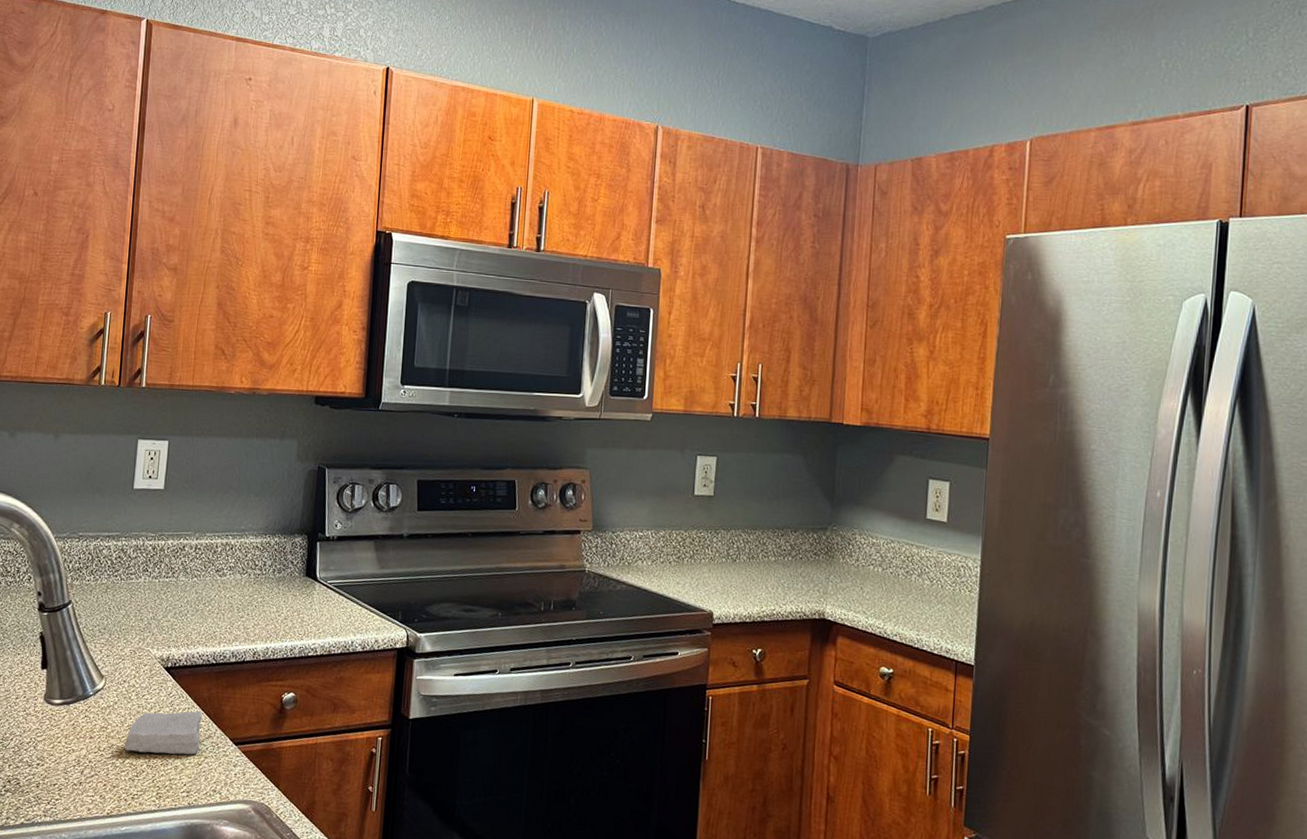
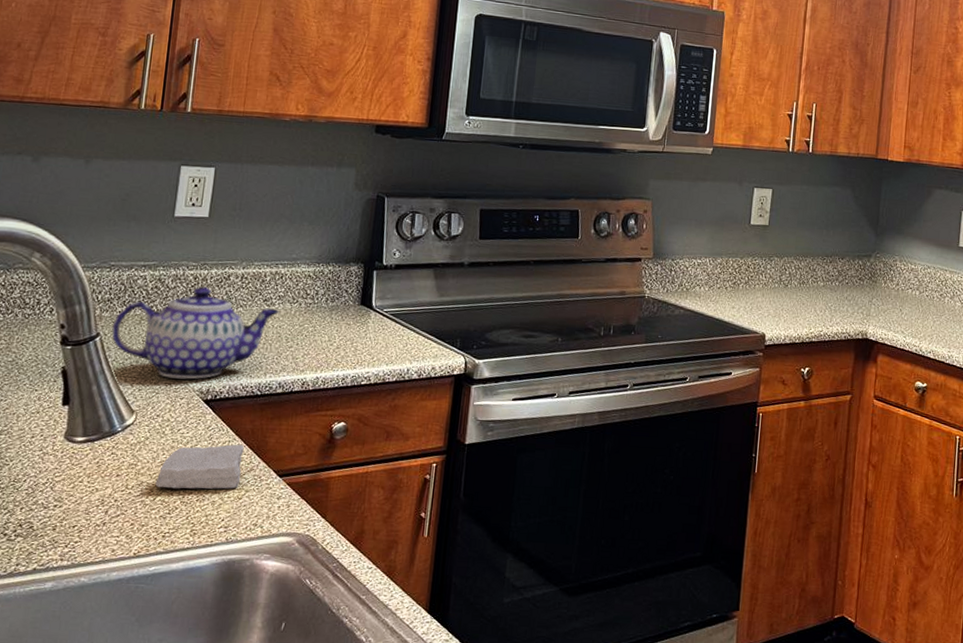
teapot: none [82,556,231,647] -> present [111,286,280,380]

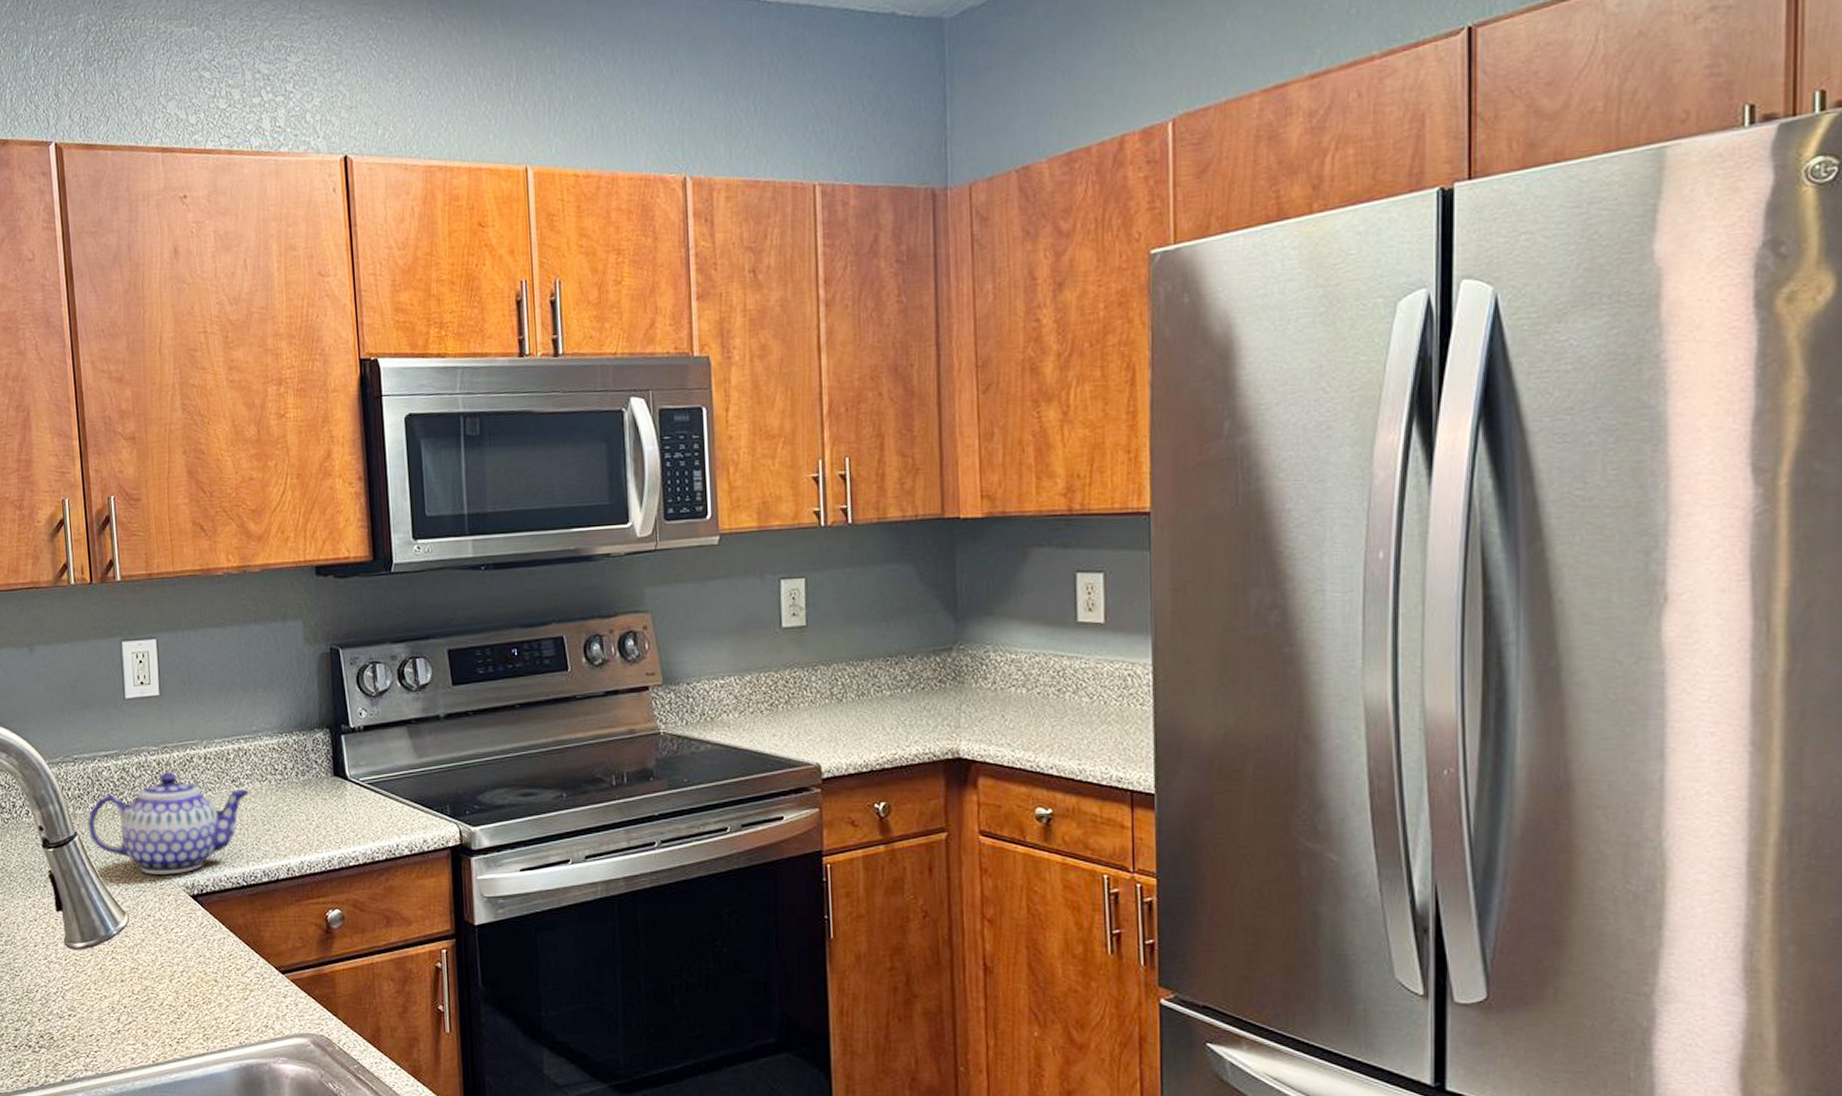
soap bar: present [155,444,244,489] -> none [159,940,243,992]

